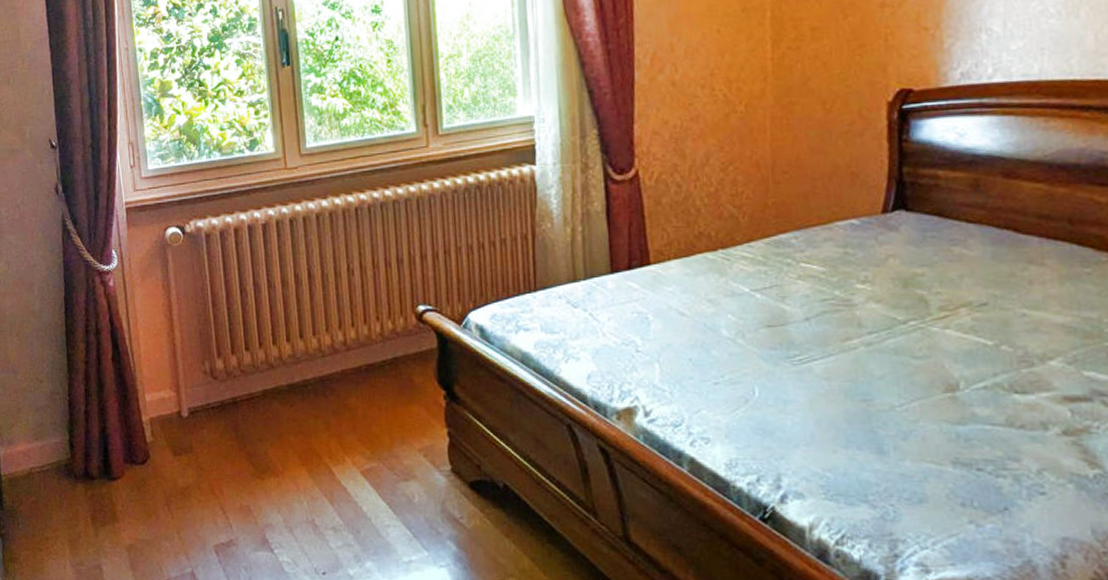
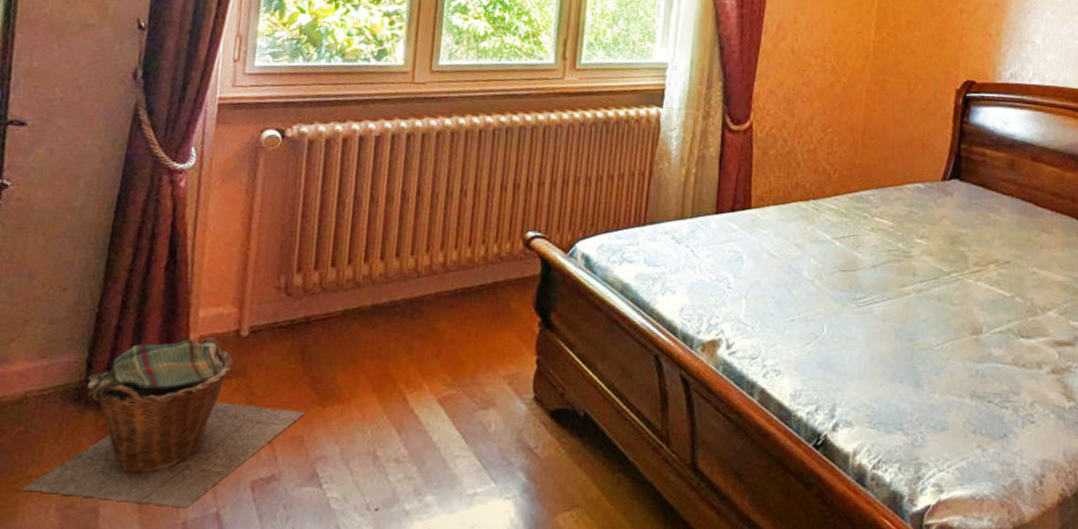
laundry basket: none [44,419,248,568] -> present [22,338,306,509]

